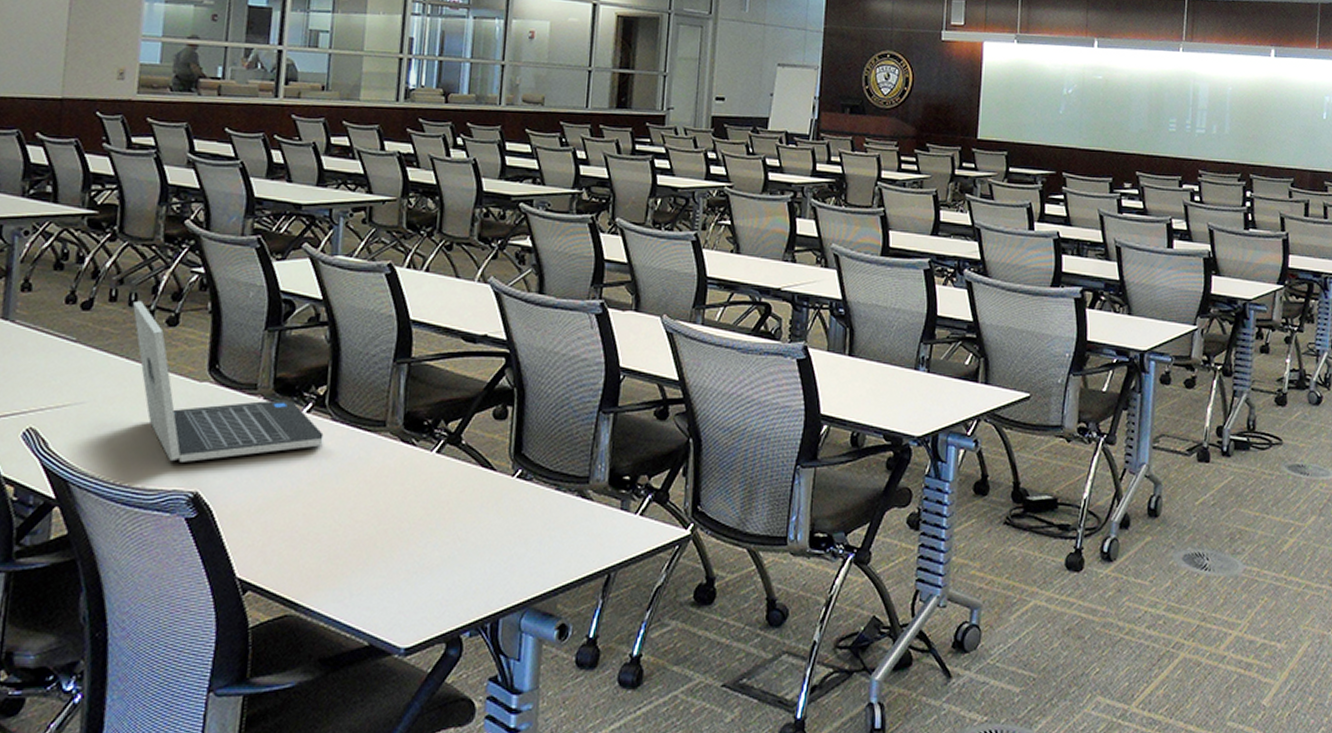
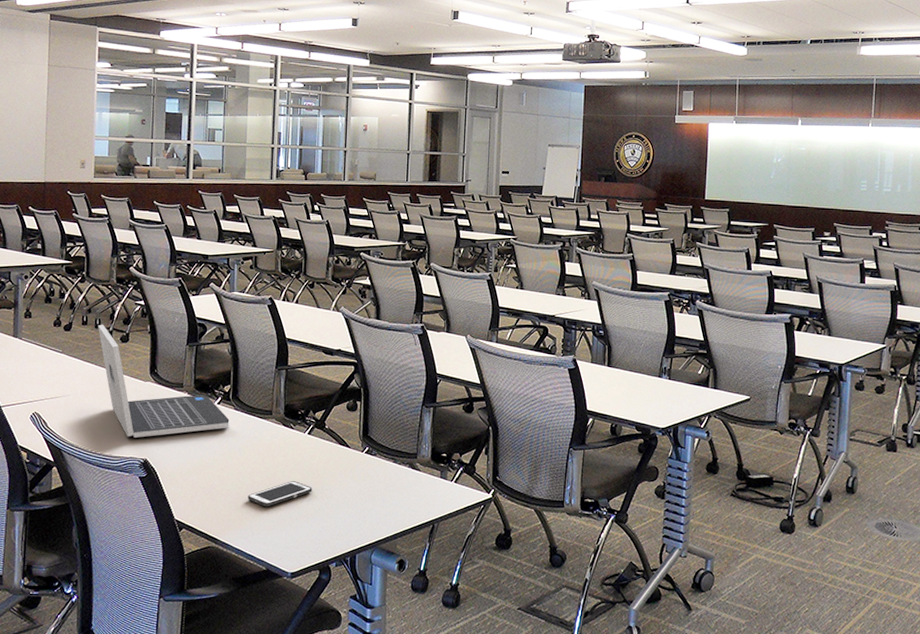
cell phone: none [345,519,440,557] -> present [247,481,312,507]

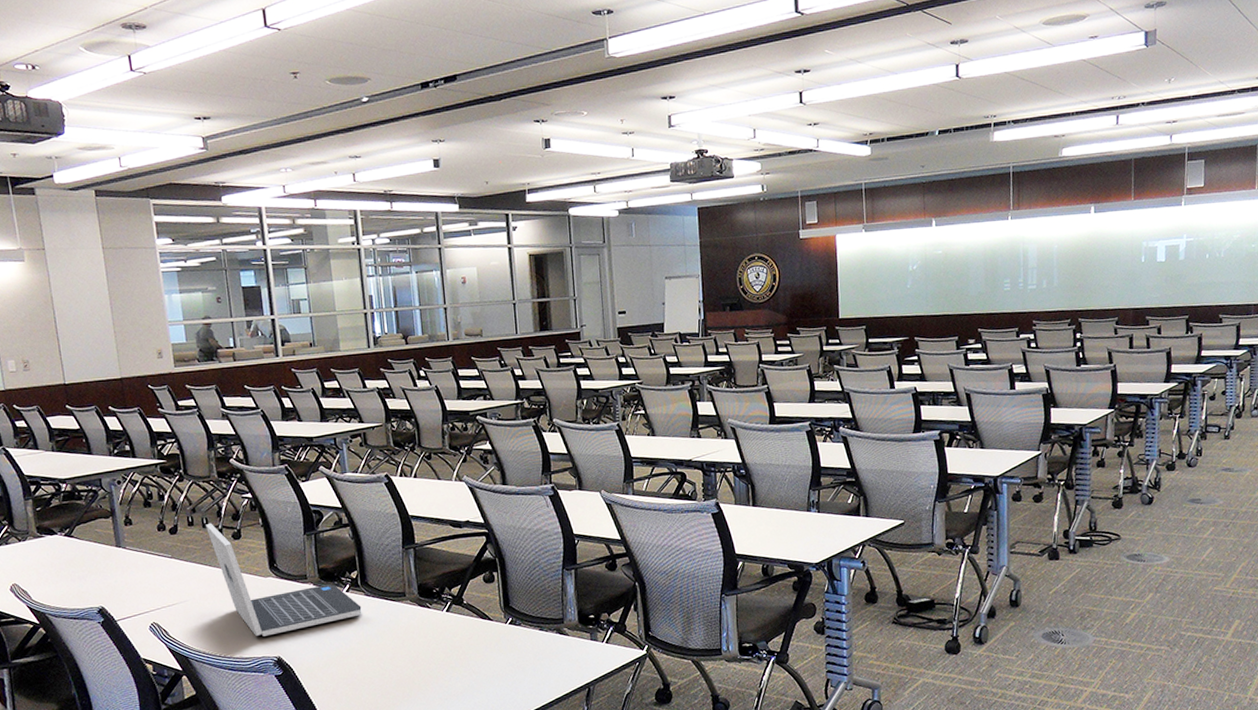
cell phone: present [247,481,312,507] -> none [392,661,459,691]

